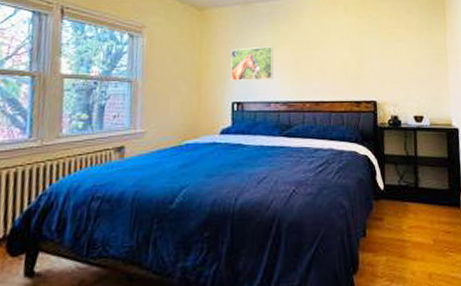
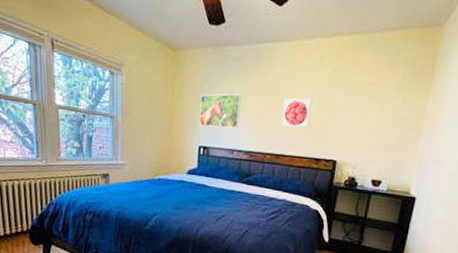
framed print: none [316,44,344,74] -> present [281,98,312,128]

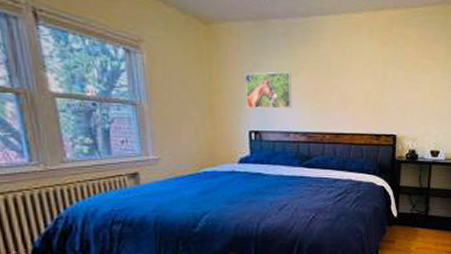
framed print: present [281,98,312,128] -> none [338,73,366,105]

